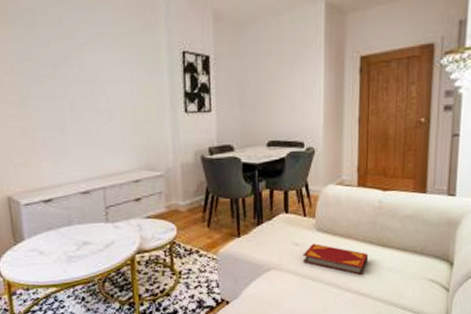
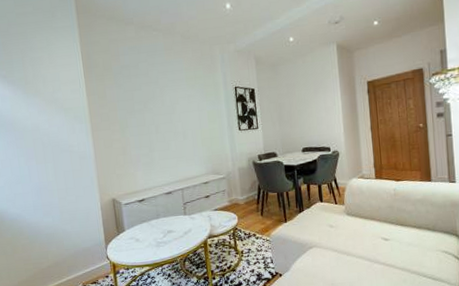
hardback book: present [302,244,368,275] -> none [337,225,390,249]

